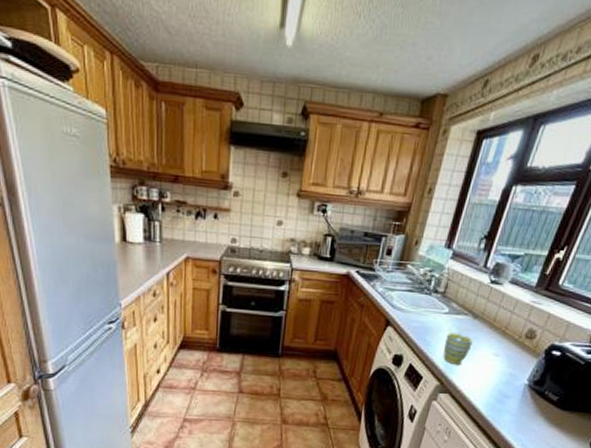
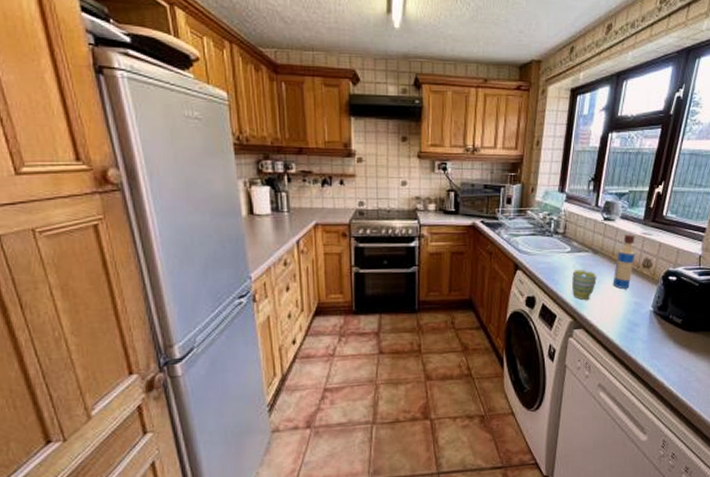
tequila bottle: none [488,300,523,359] -> present [613,233,635,290]

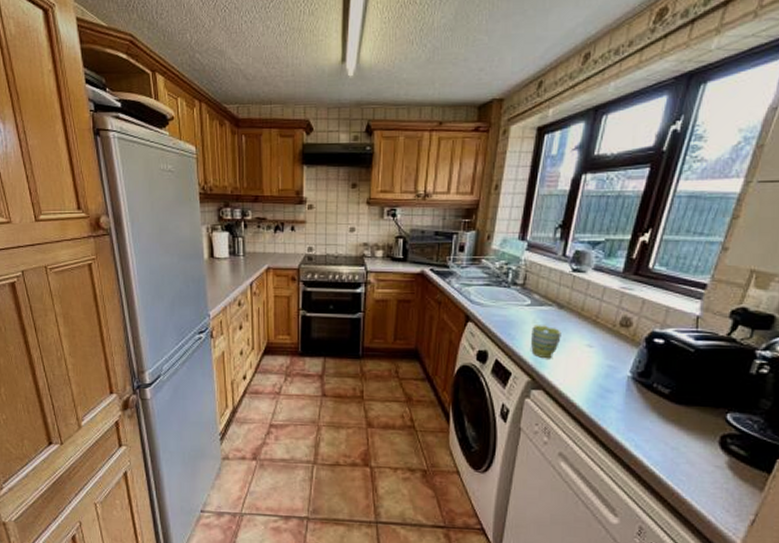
tequila bottle: present [613,233,635,290] -> none [581,287,611,350]

